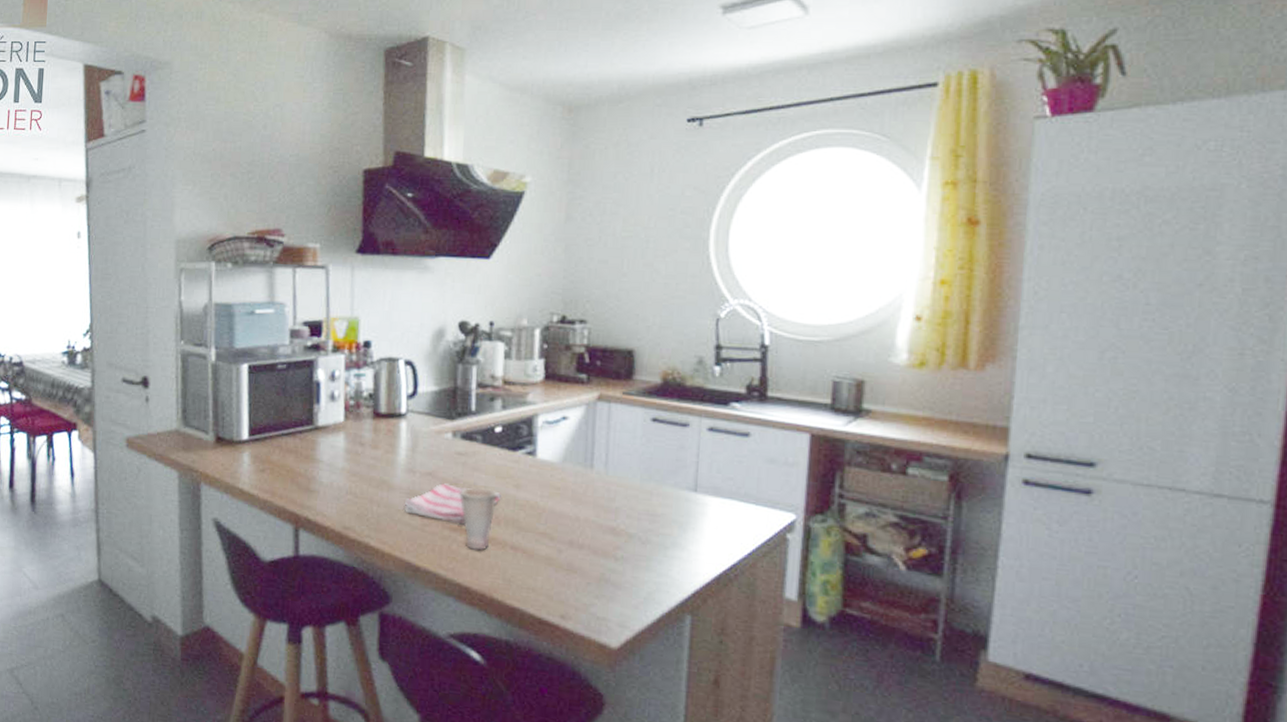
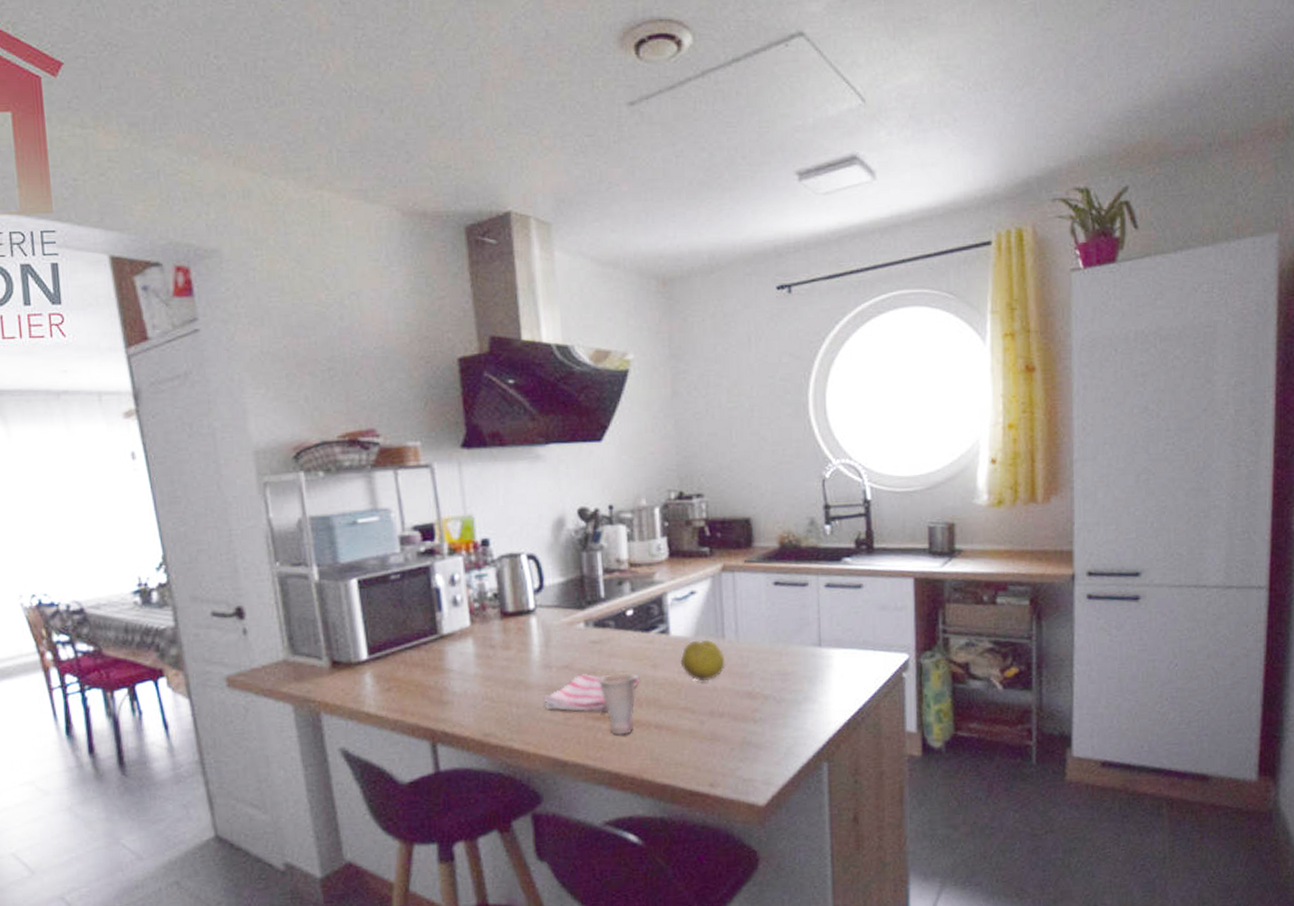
fruit: none [544,467,591,510] -> present [680,640,725,681]

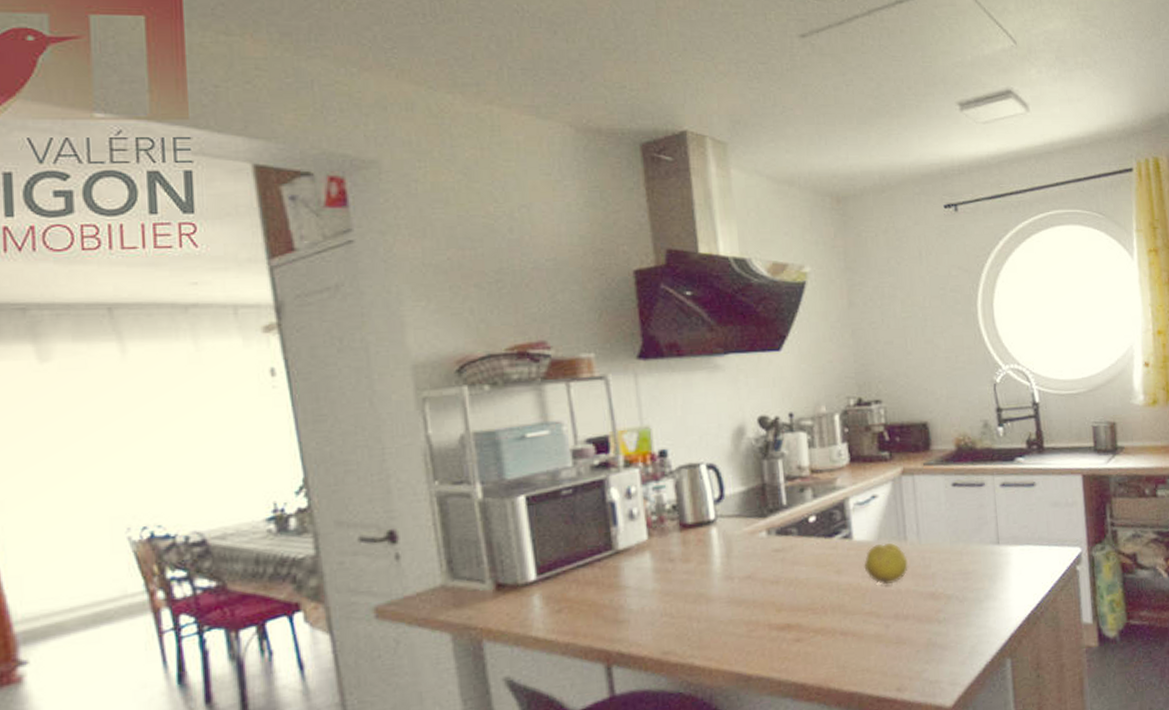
dish towel: present [543,674,641,713] -> none [725,581,825,624]
cup: present [599,673,636,736] -> none [782,580,820,645]

